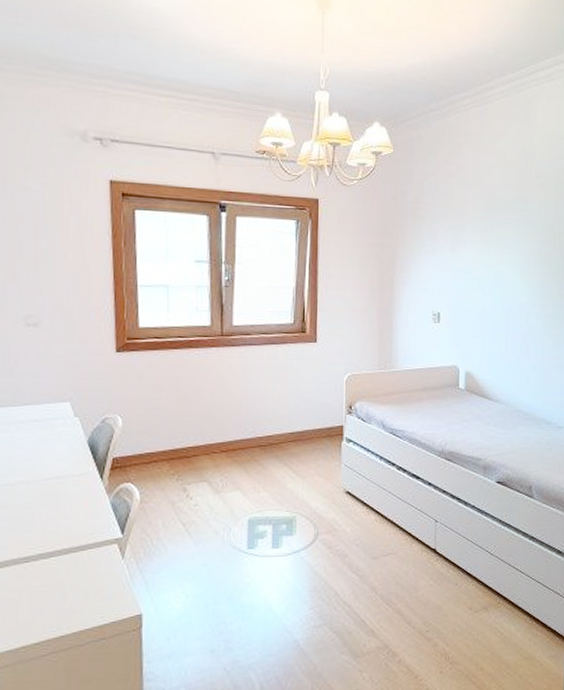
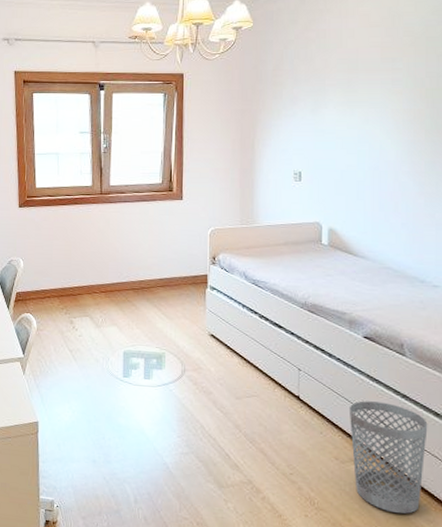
wastebasket: none [482,546,552,655] -> present [348,401,428,514]

